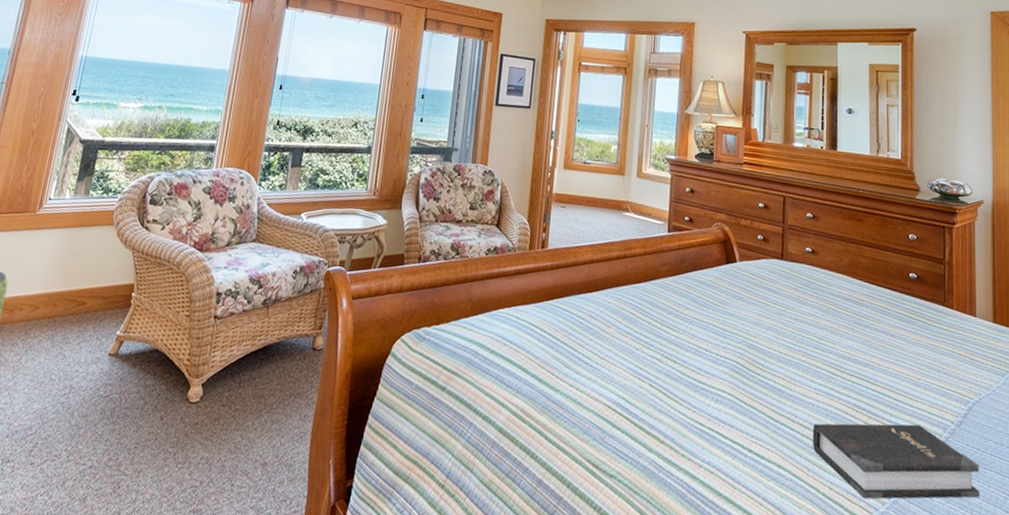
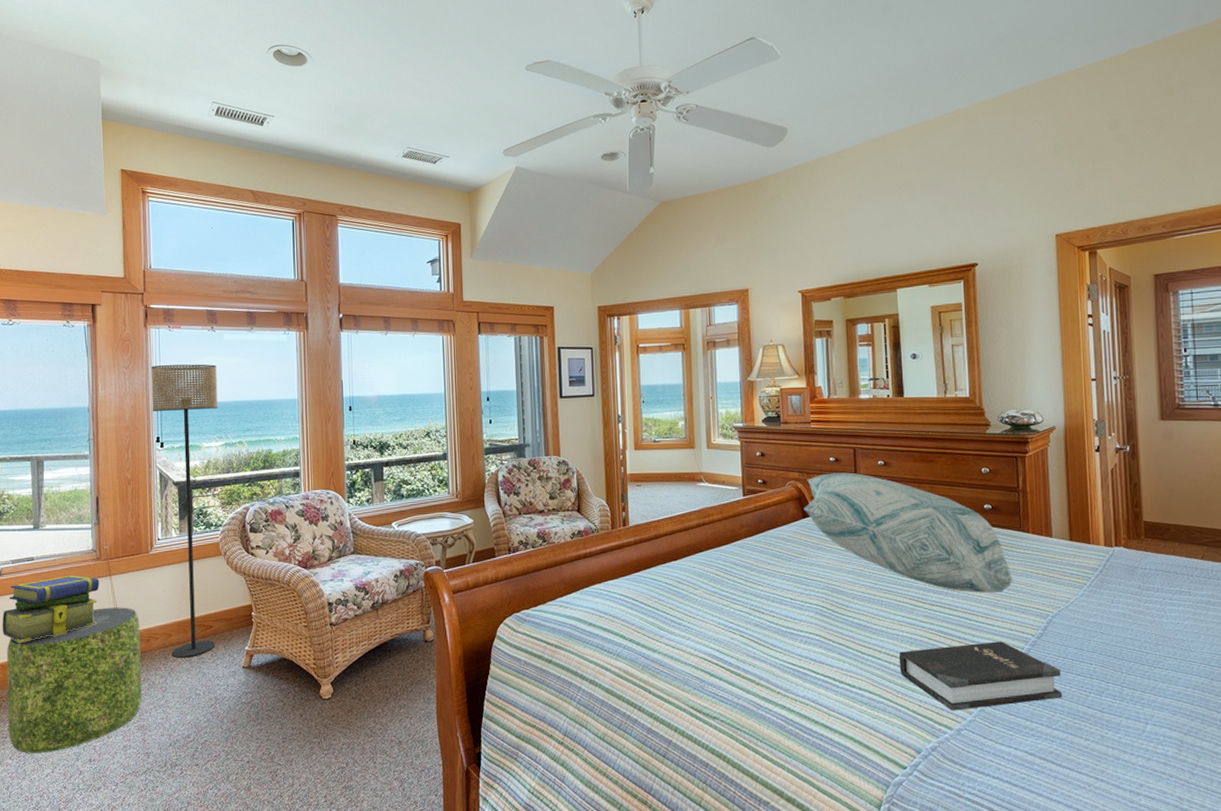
floor lamp: none [33,16,153,336] -> present [151,364,218,658]
decorative pillow: none [728,219,935,370] -> present [803,472,1014,593]

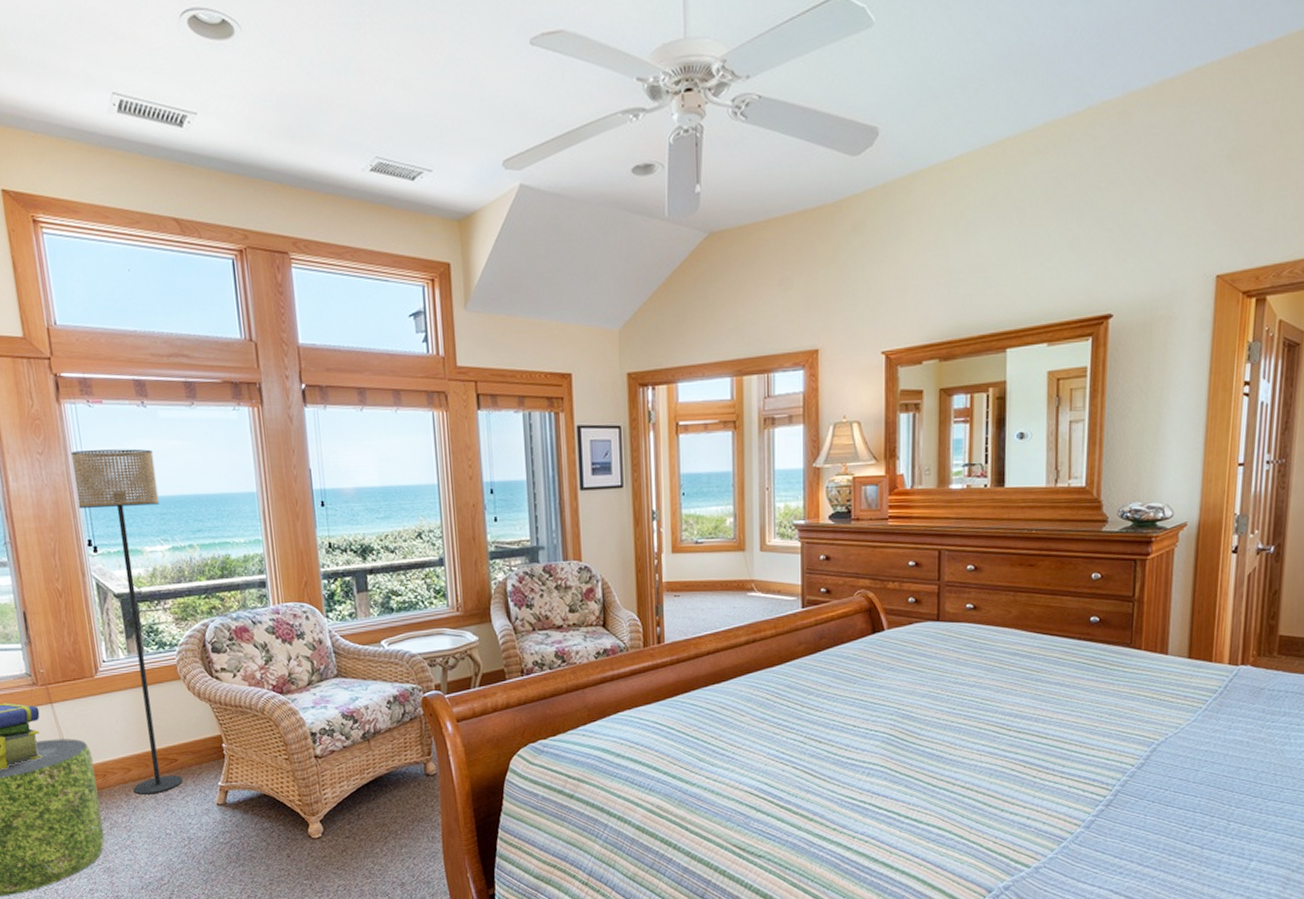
decorative pillow: present [803,472,1014,593] -> none [874,579,1117,719]
hardback book: present [898,641,1063,711] -> none [974,772,1160,848]

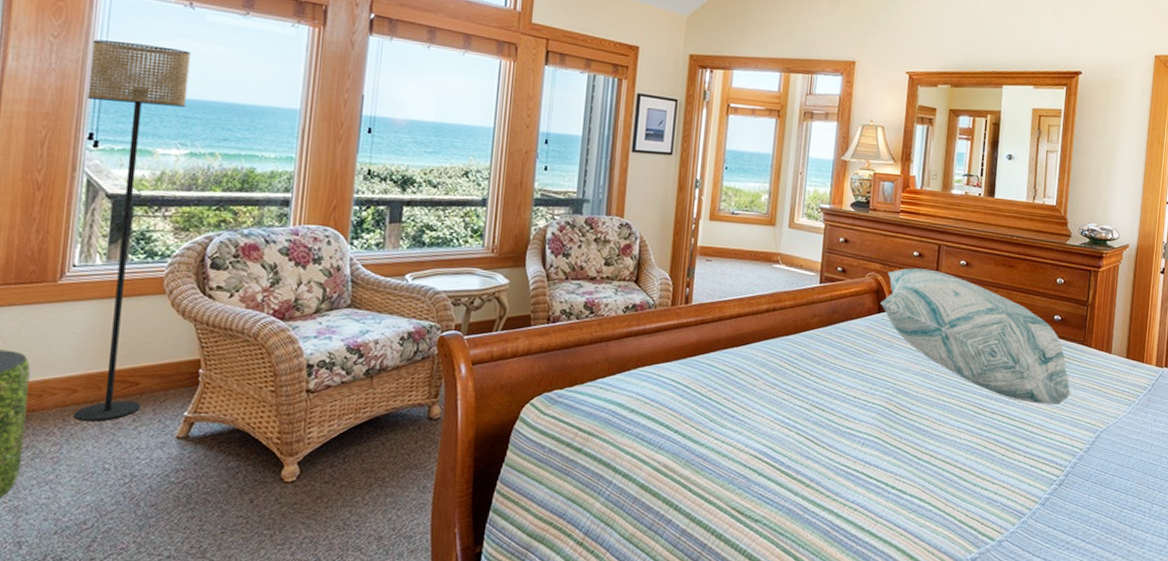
decorative pillow: none [874,579,1117,719] -> present [880,268,1071,405]

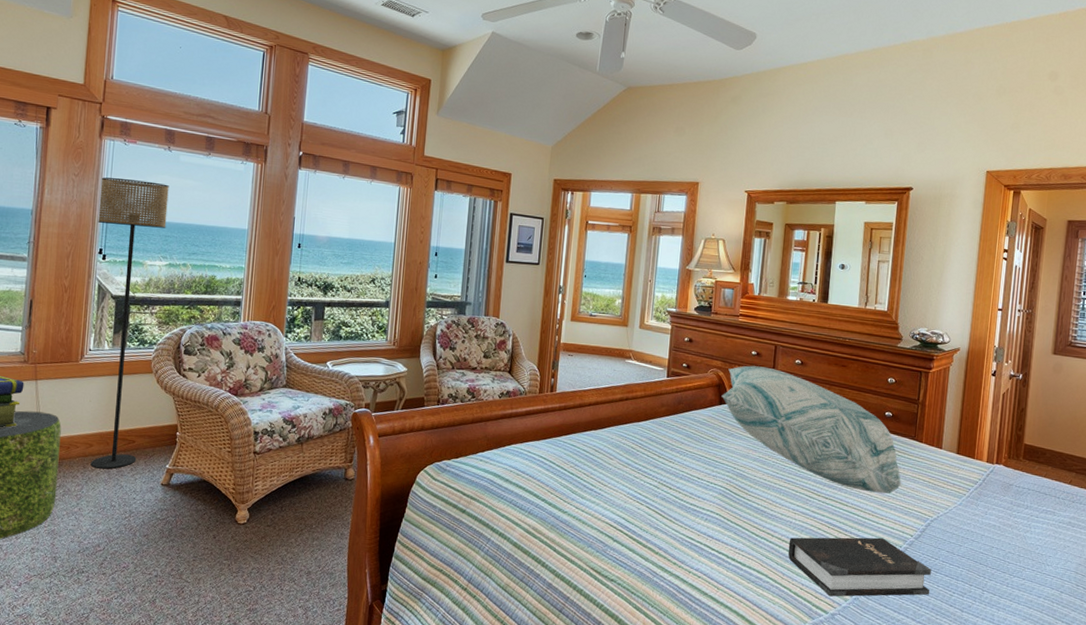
hardback book: none [952,453,1101,522] -> present [788,537,931,597]

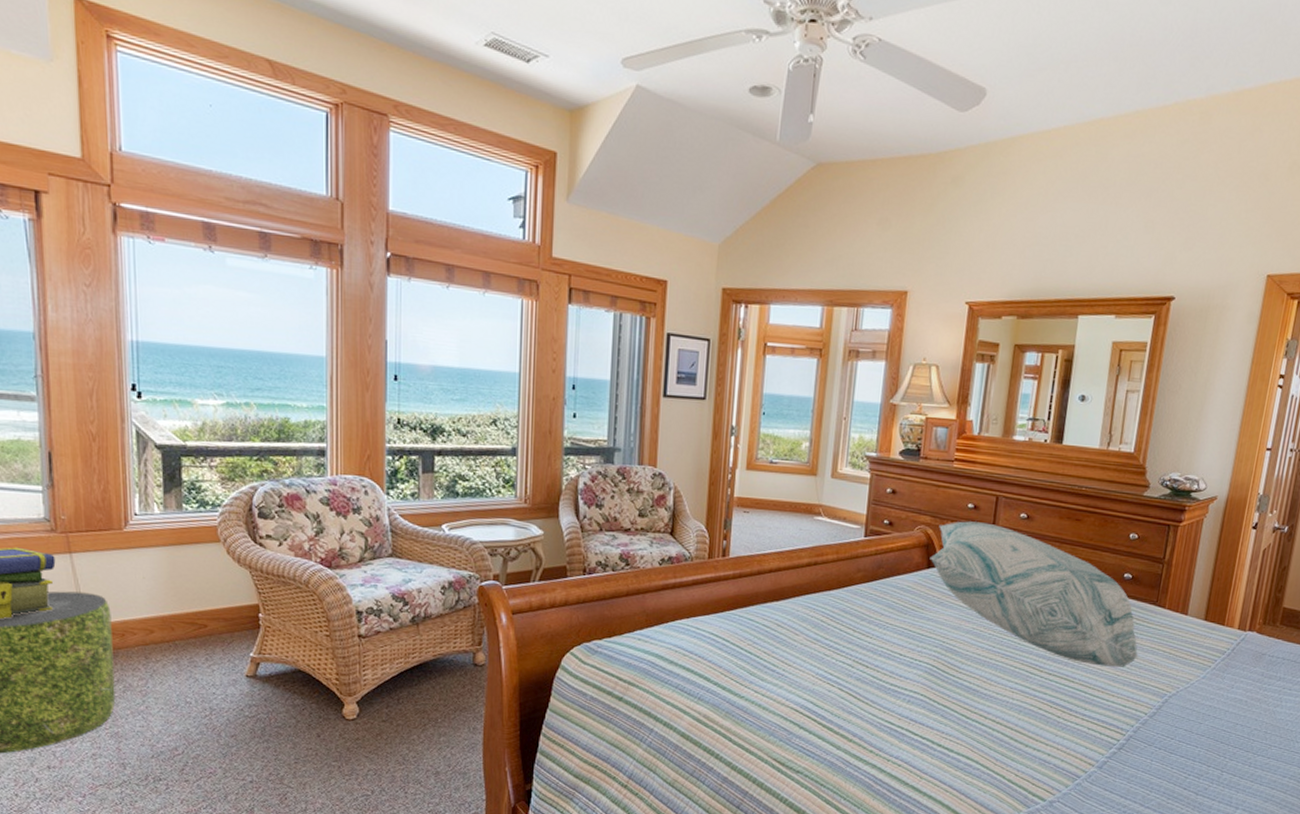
floor lamp: present [90,177,169,469] -> none [122,288,217,660]
hardback book: present [788,537,931,597] -> none [1003,716,1166,783]

